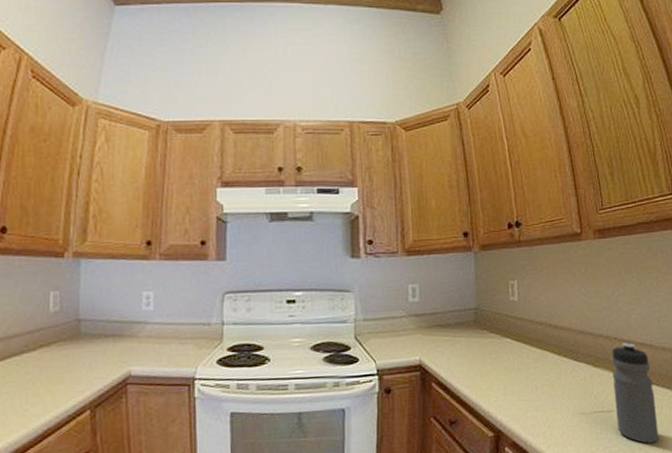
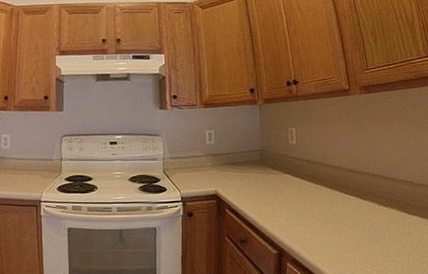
water bottle: present [612,342,659,444] -> none [378,179,420,264]

